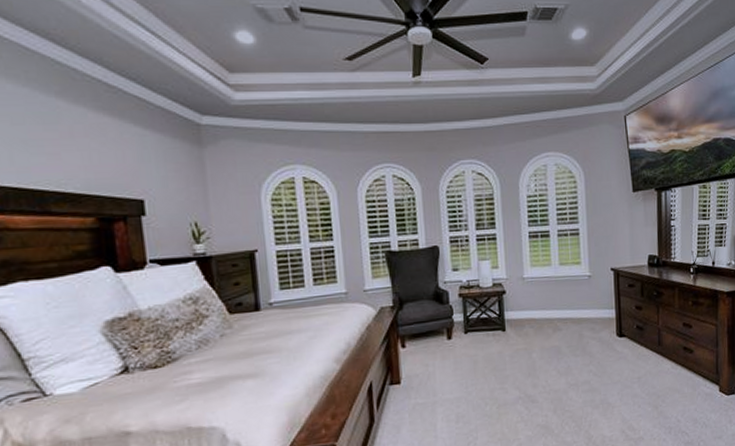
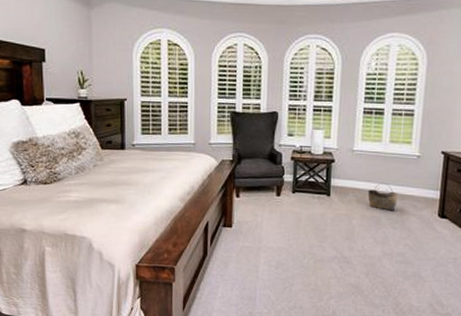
basket: none [544,308,575,338] -> present [367,182,398,211]

